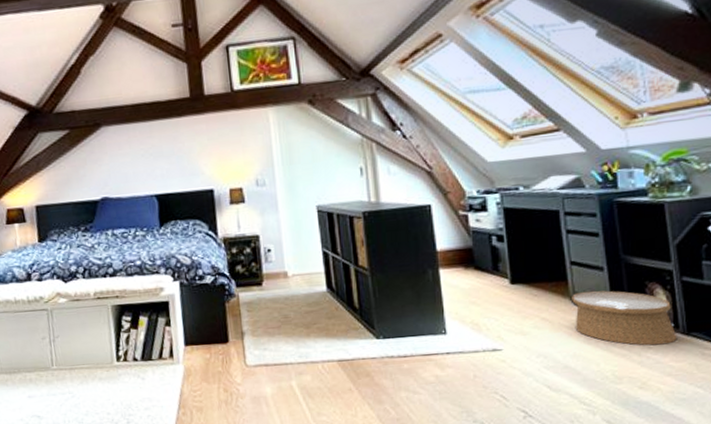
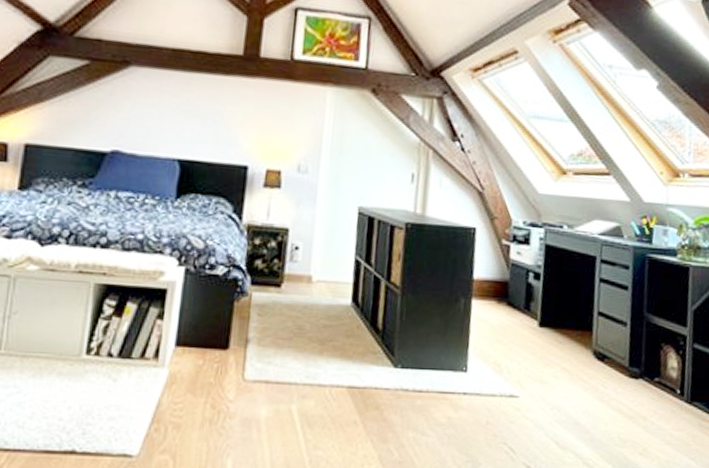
woven basket: present [572,290,677,346] -> none [591,345,681,411]

